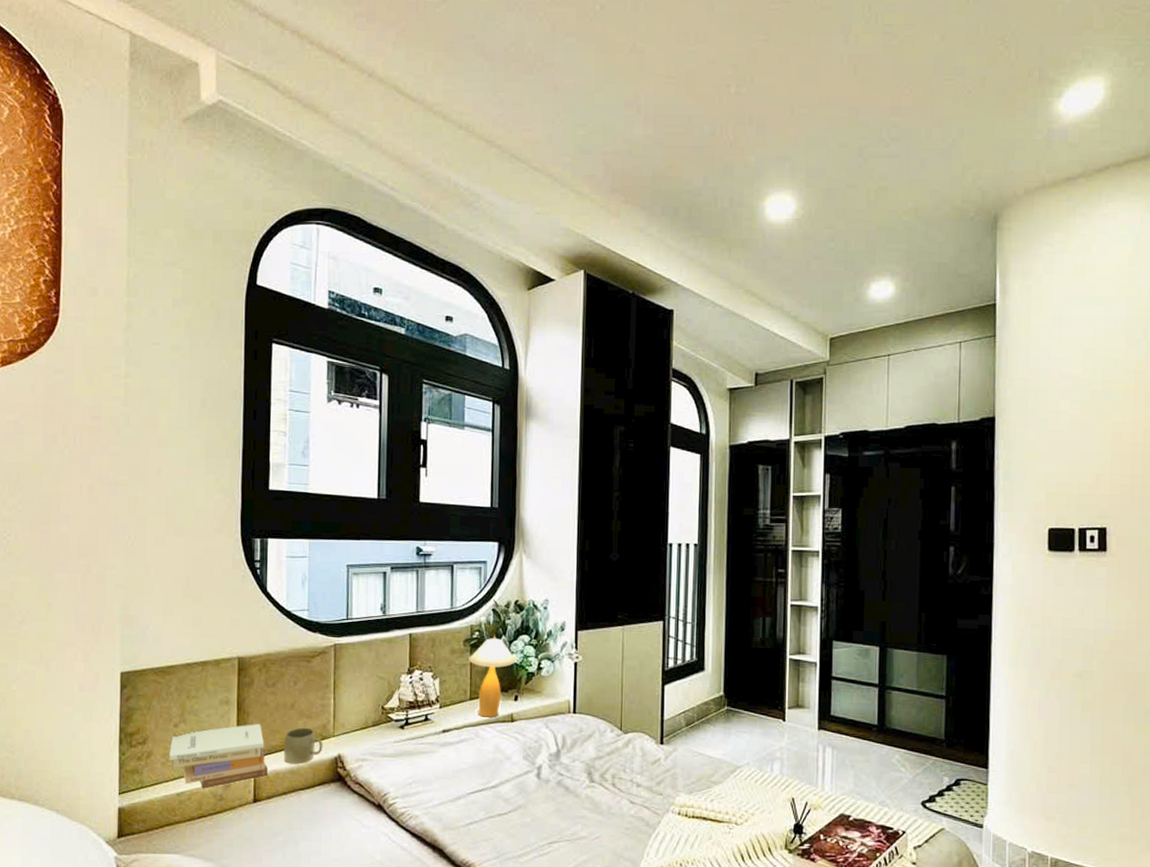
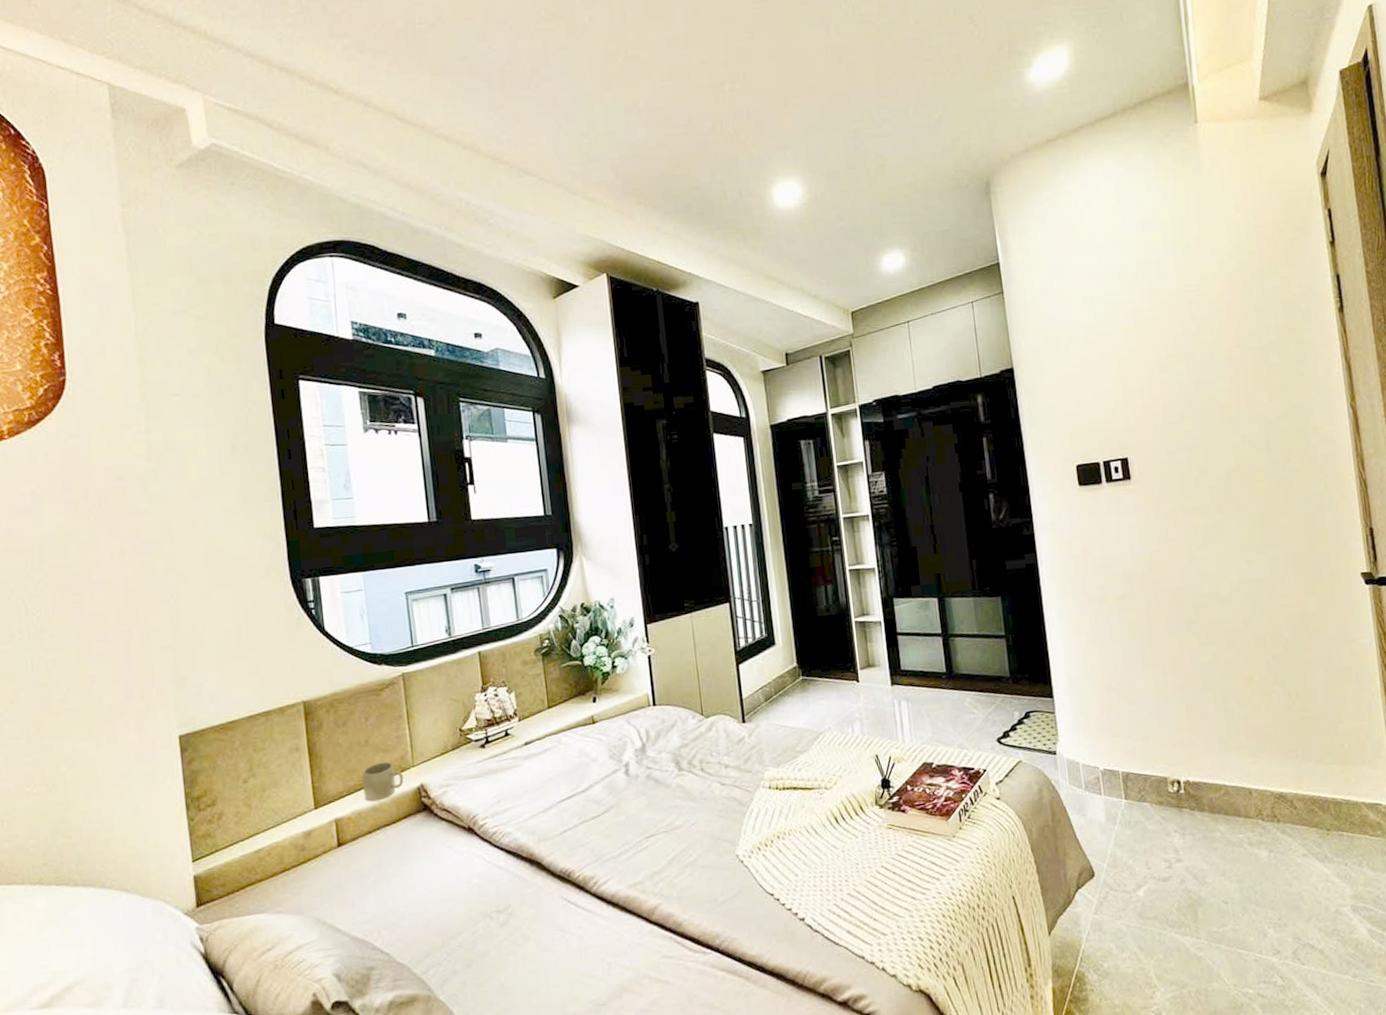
books: present [169,723,269,789] -> none [241,765,350,842]
table lamp: present [468,634,517,718] -> none [541,640,590,724]

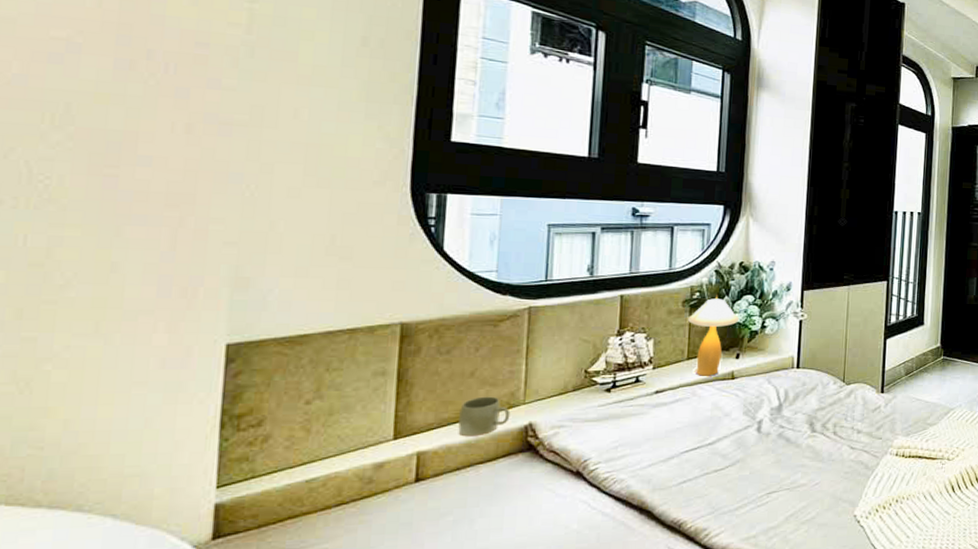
table lamp: none [541,640,590,724] -> present [687,295,740,376]

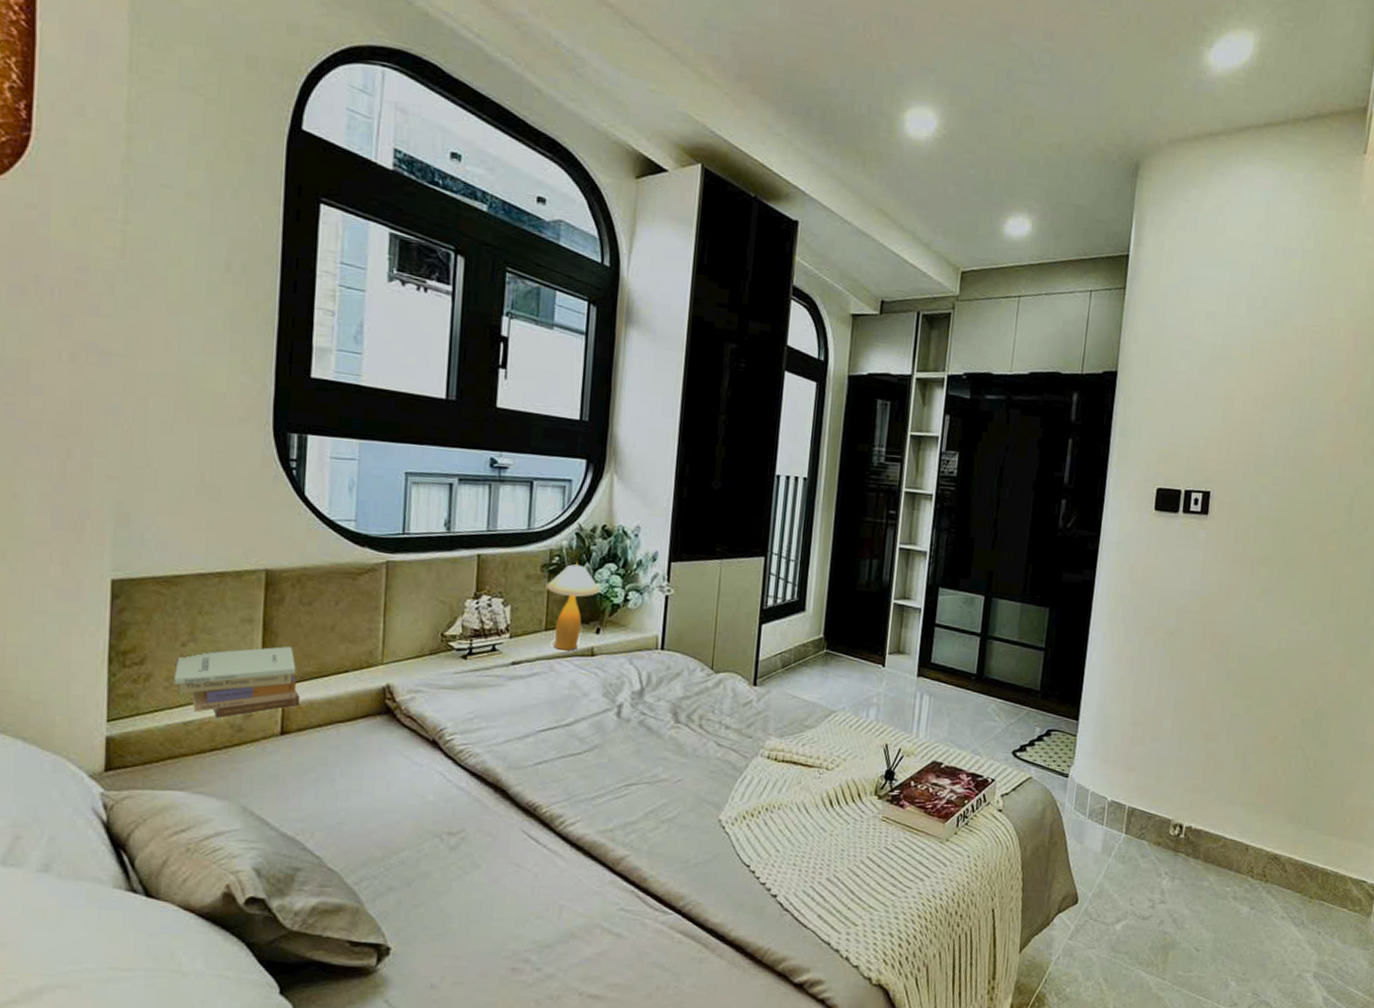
books: none [296,394,437,472] -> present [174,646,301,718]
mug: present [458,396,511,437] -> none [320,652,369,694]

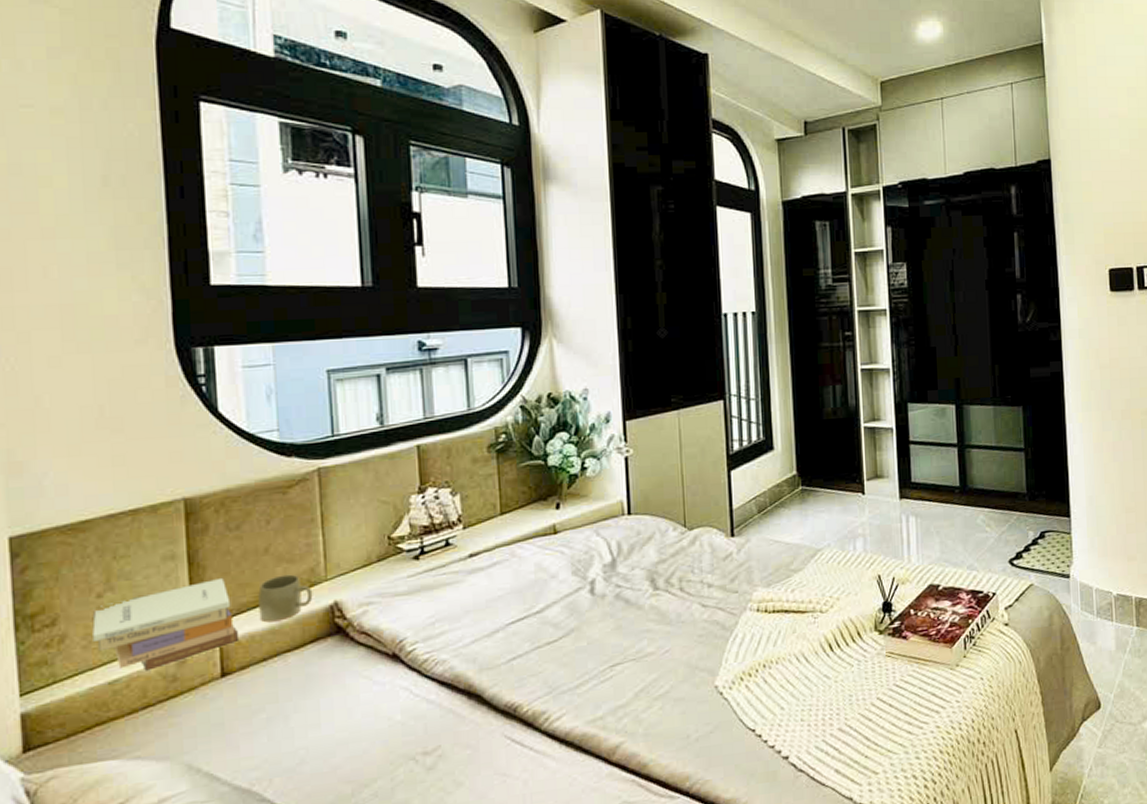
mug: none [320,652,369,694] -> present [258,574,313,623]
table lamp: present [545,561,601,651] -> none [495,435,555,533]

